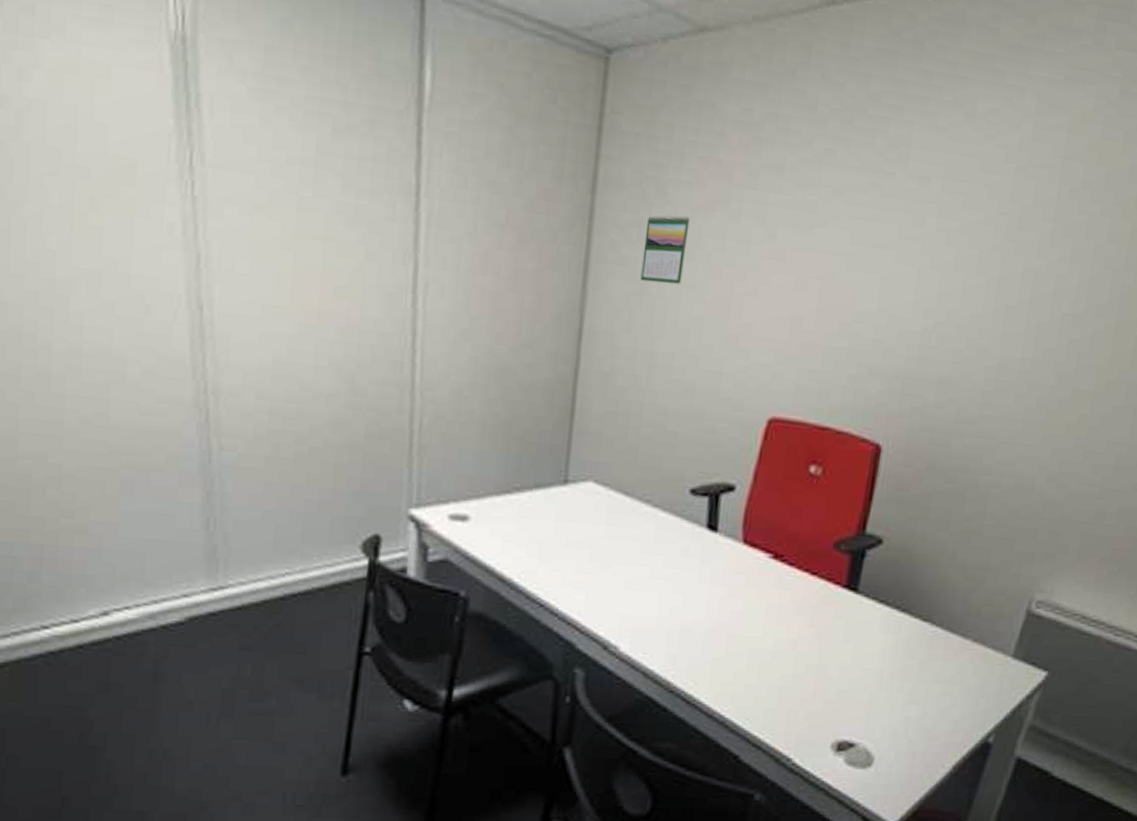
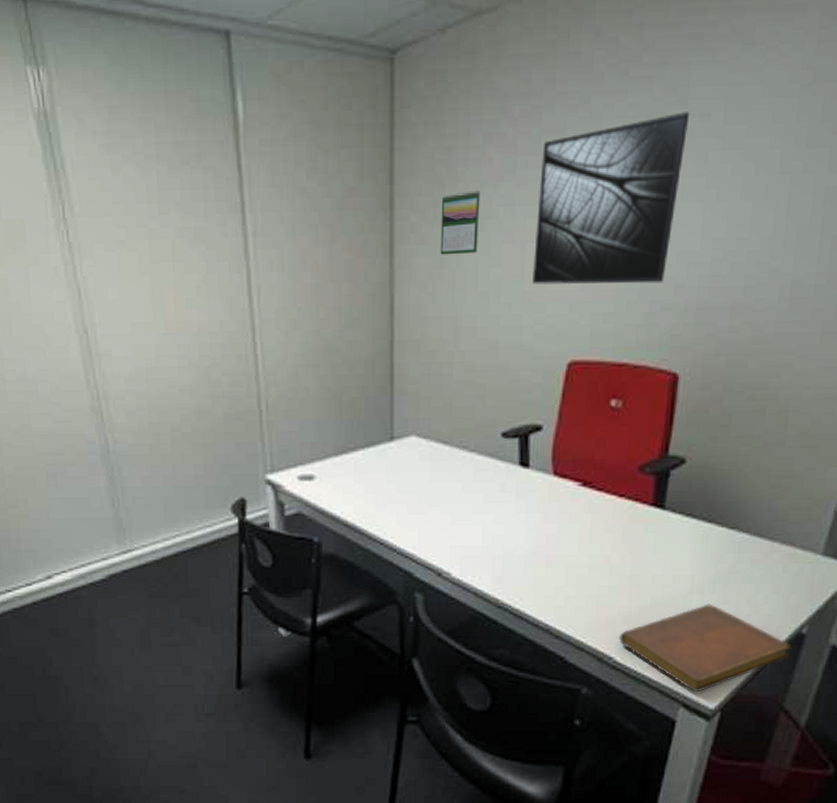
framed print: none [737,171,910,346] -> present [532,112,690,285]
notebook: none [800,703,977,804] -> present [619,604,792,693]

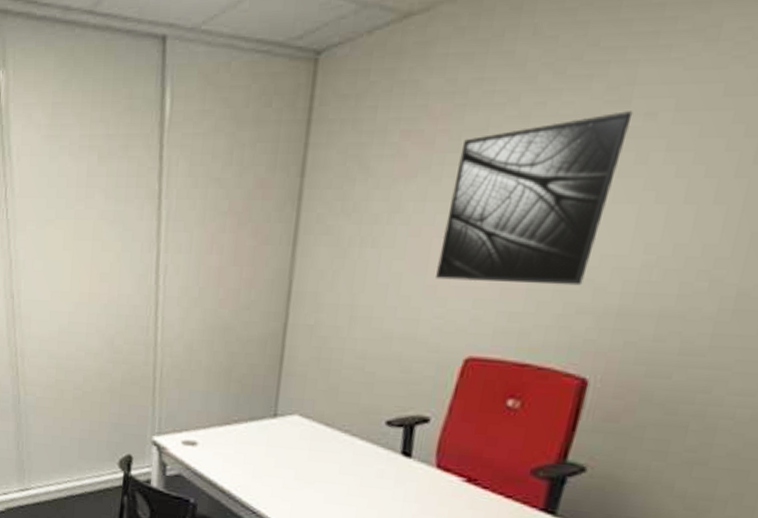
calendar: present [440,190,481,255] -> none [343,185,392,246]

